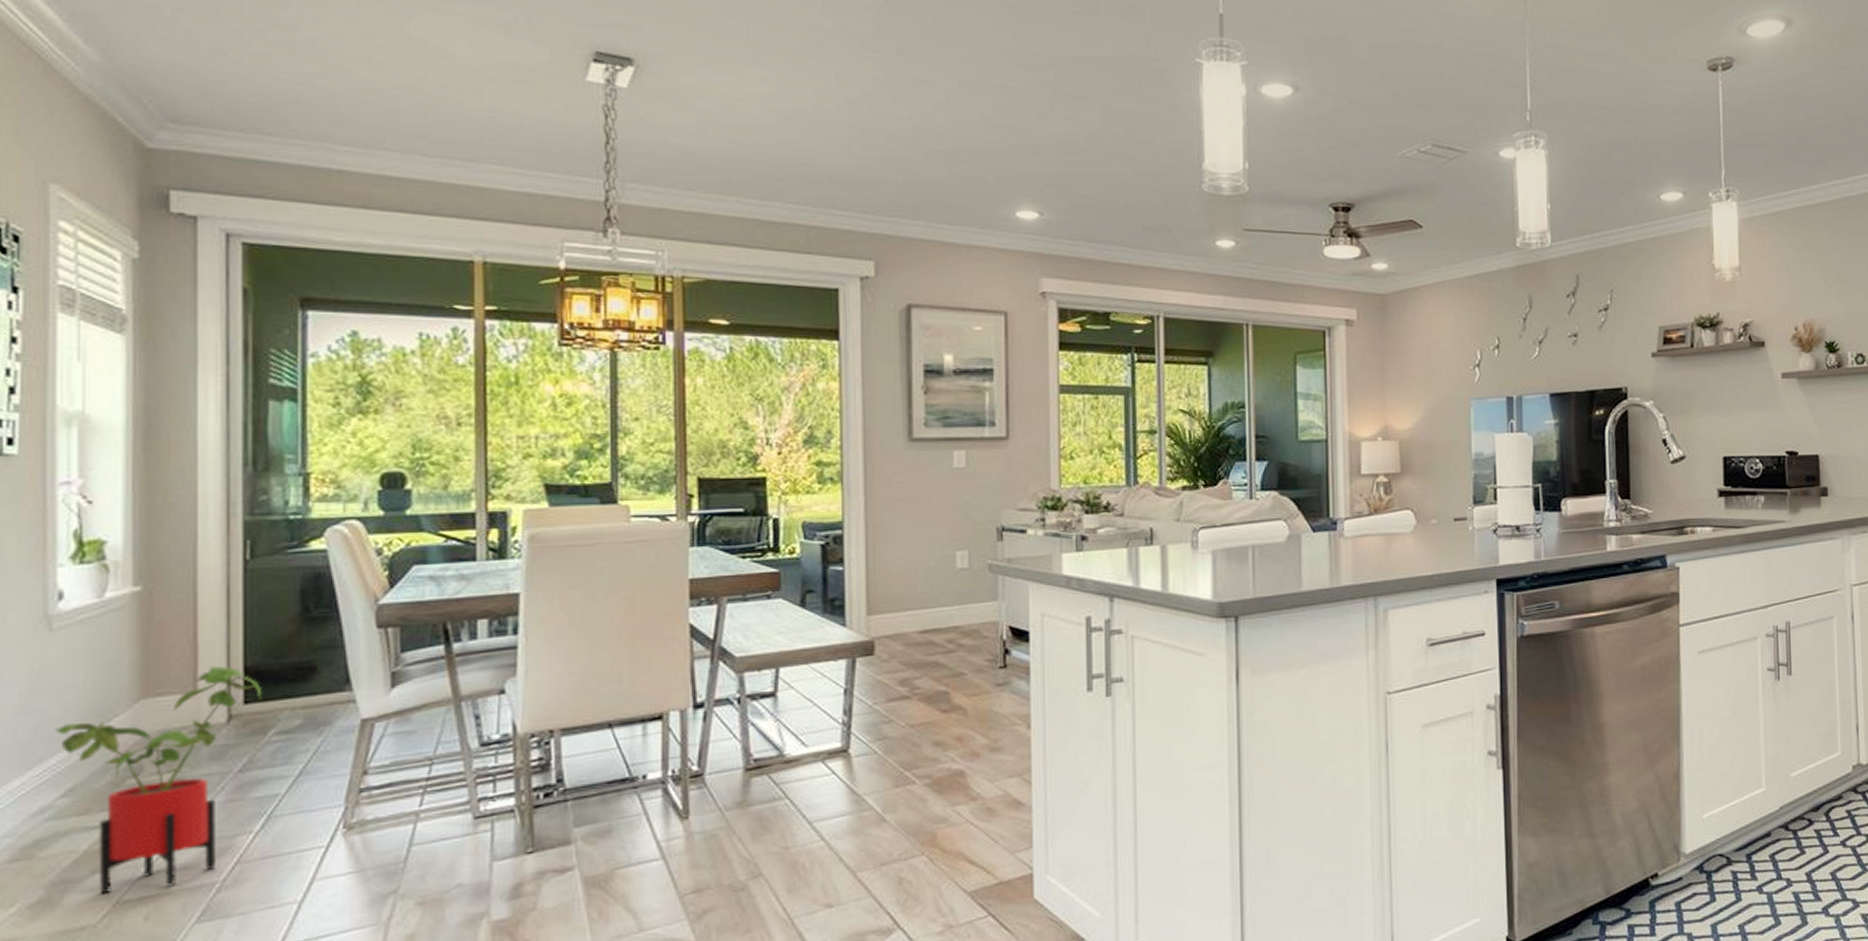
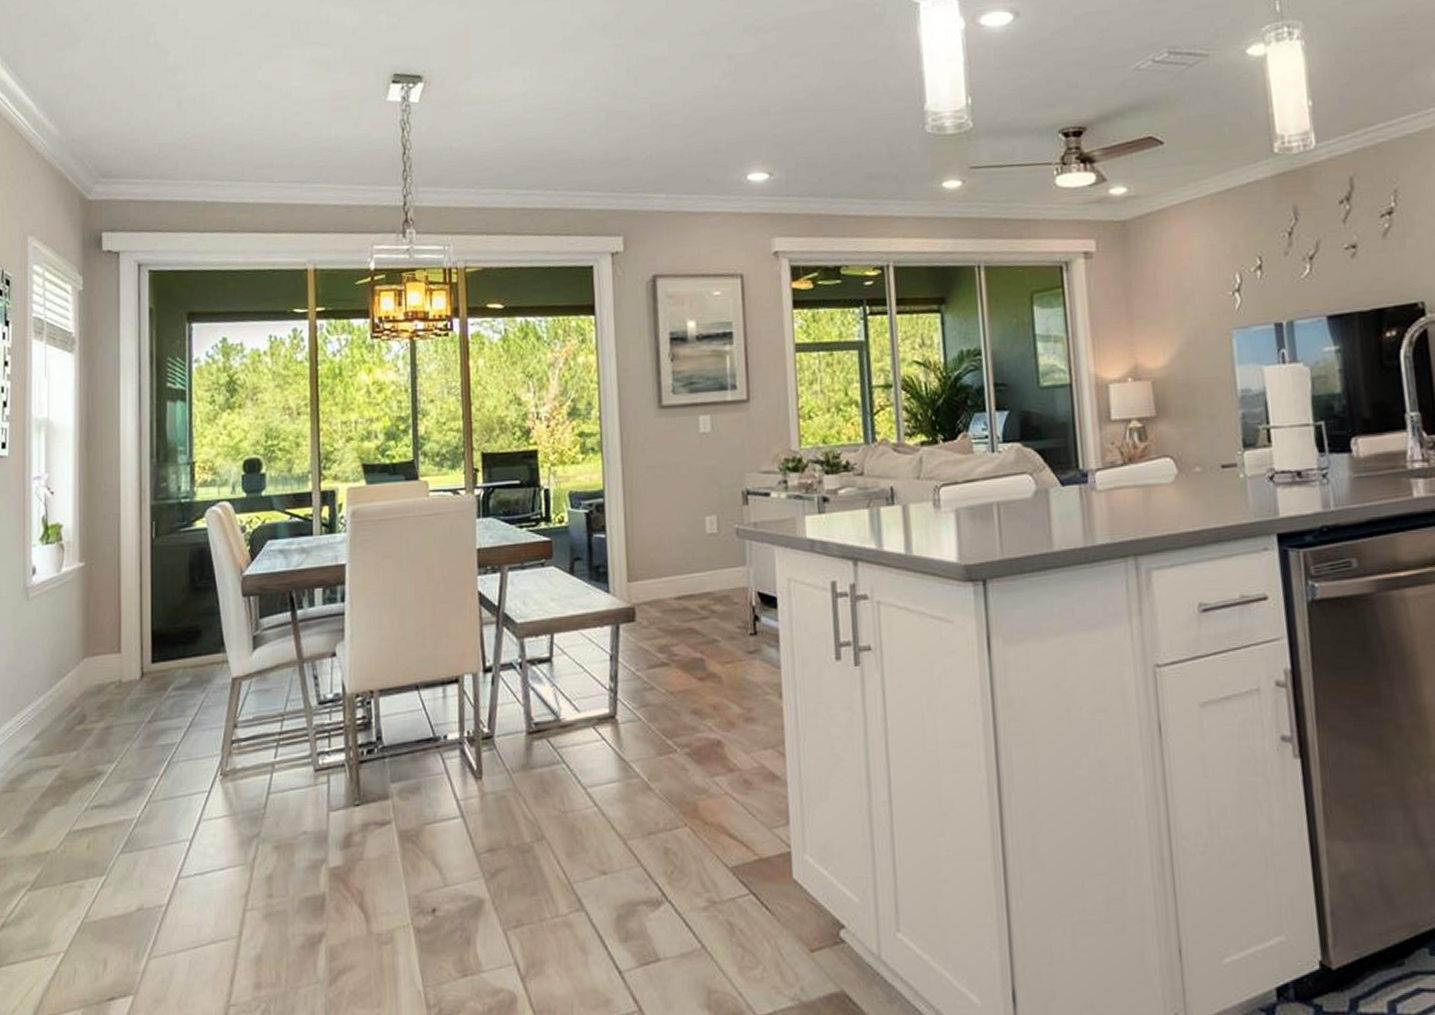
house plant: present [55,666,261,895] -> none [30,630,163,825]

